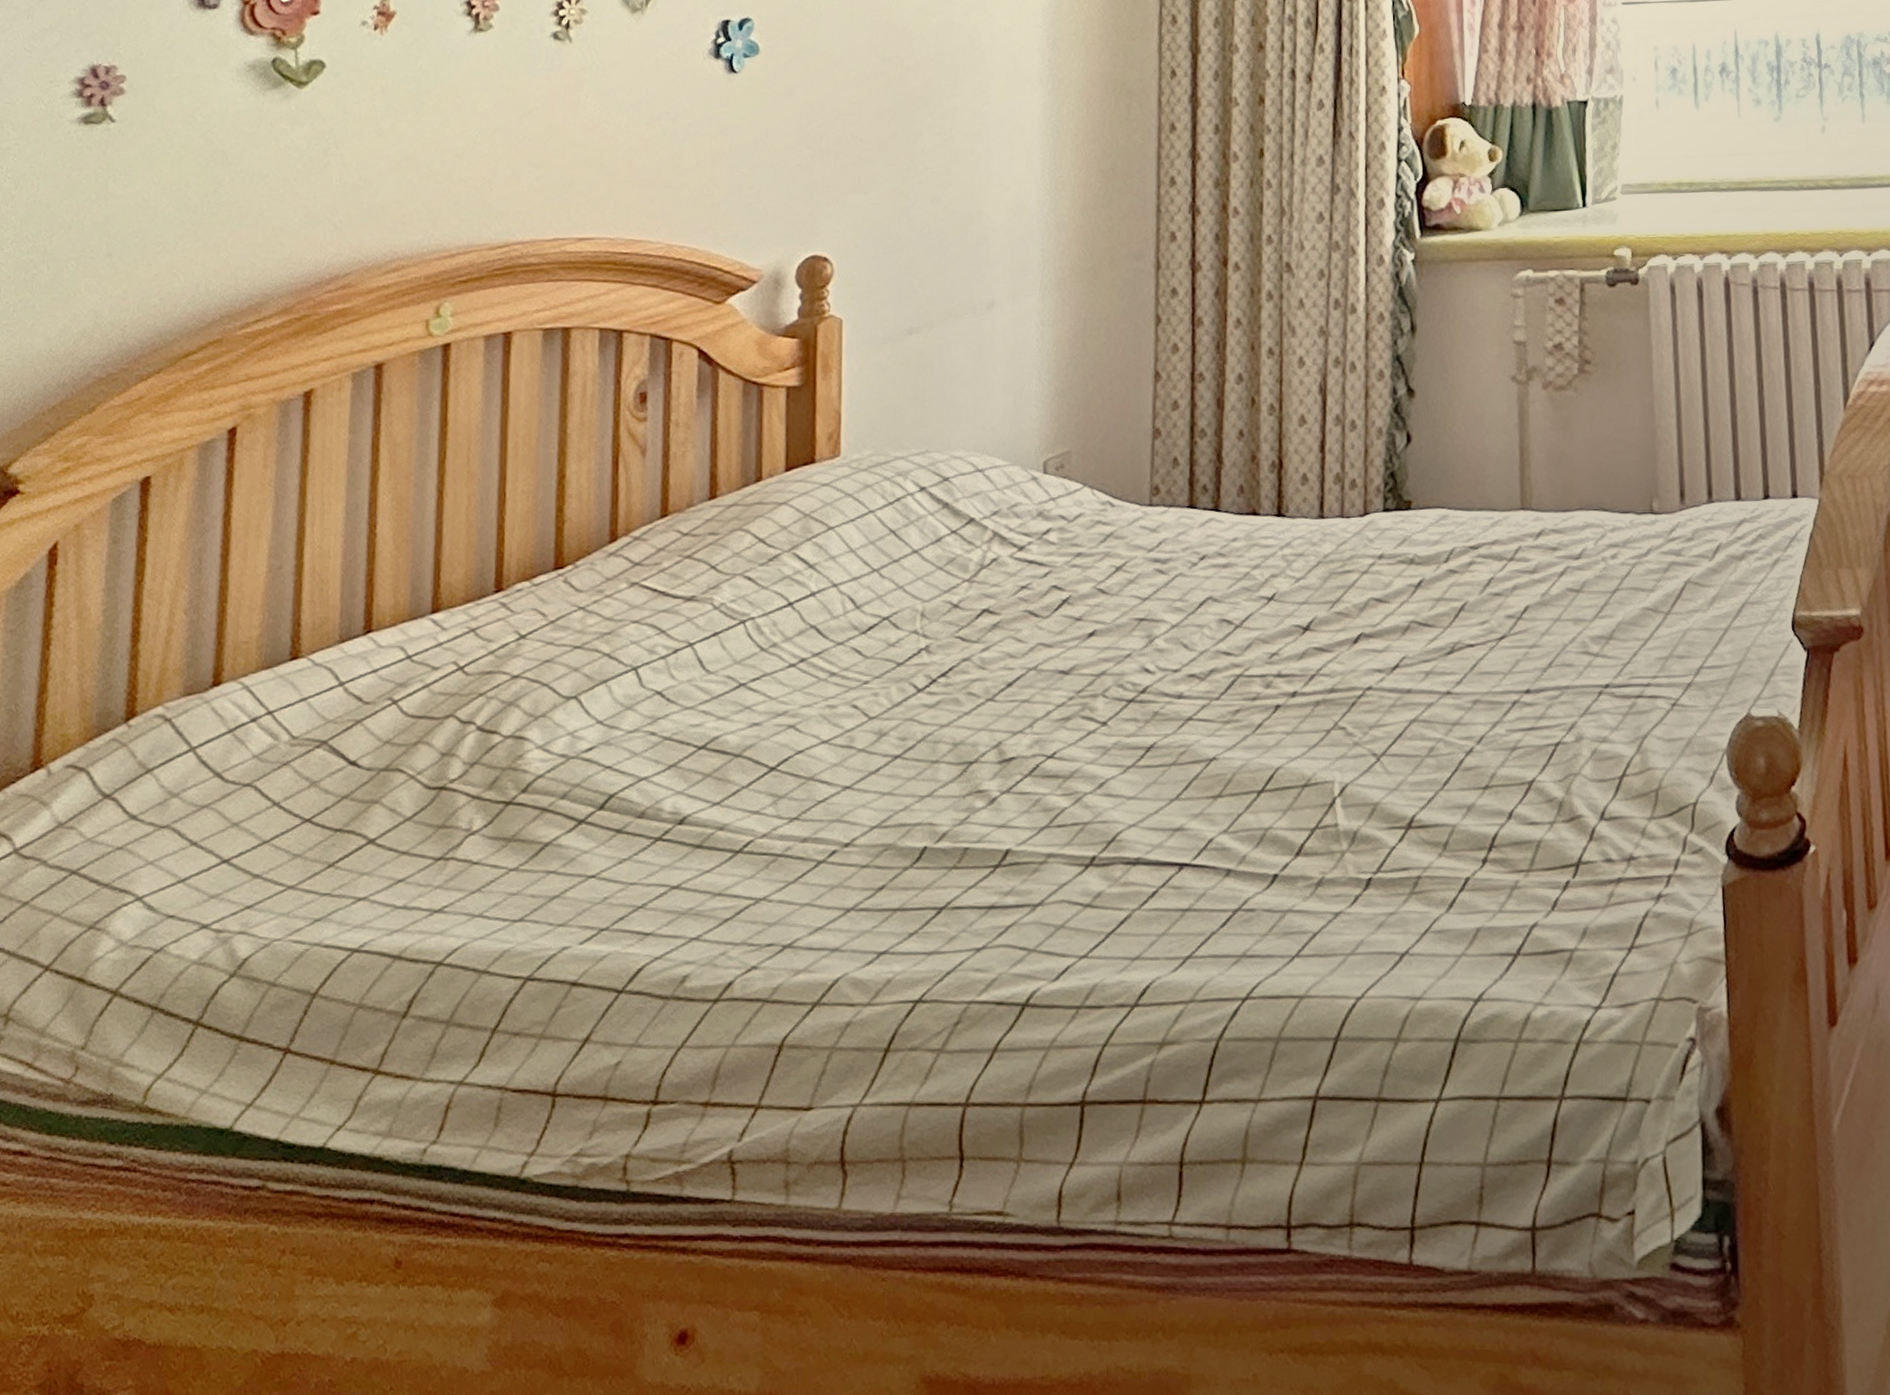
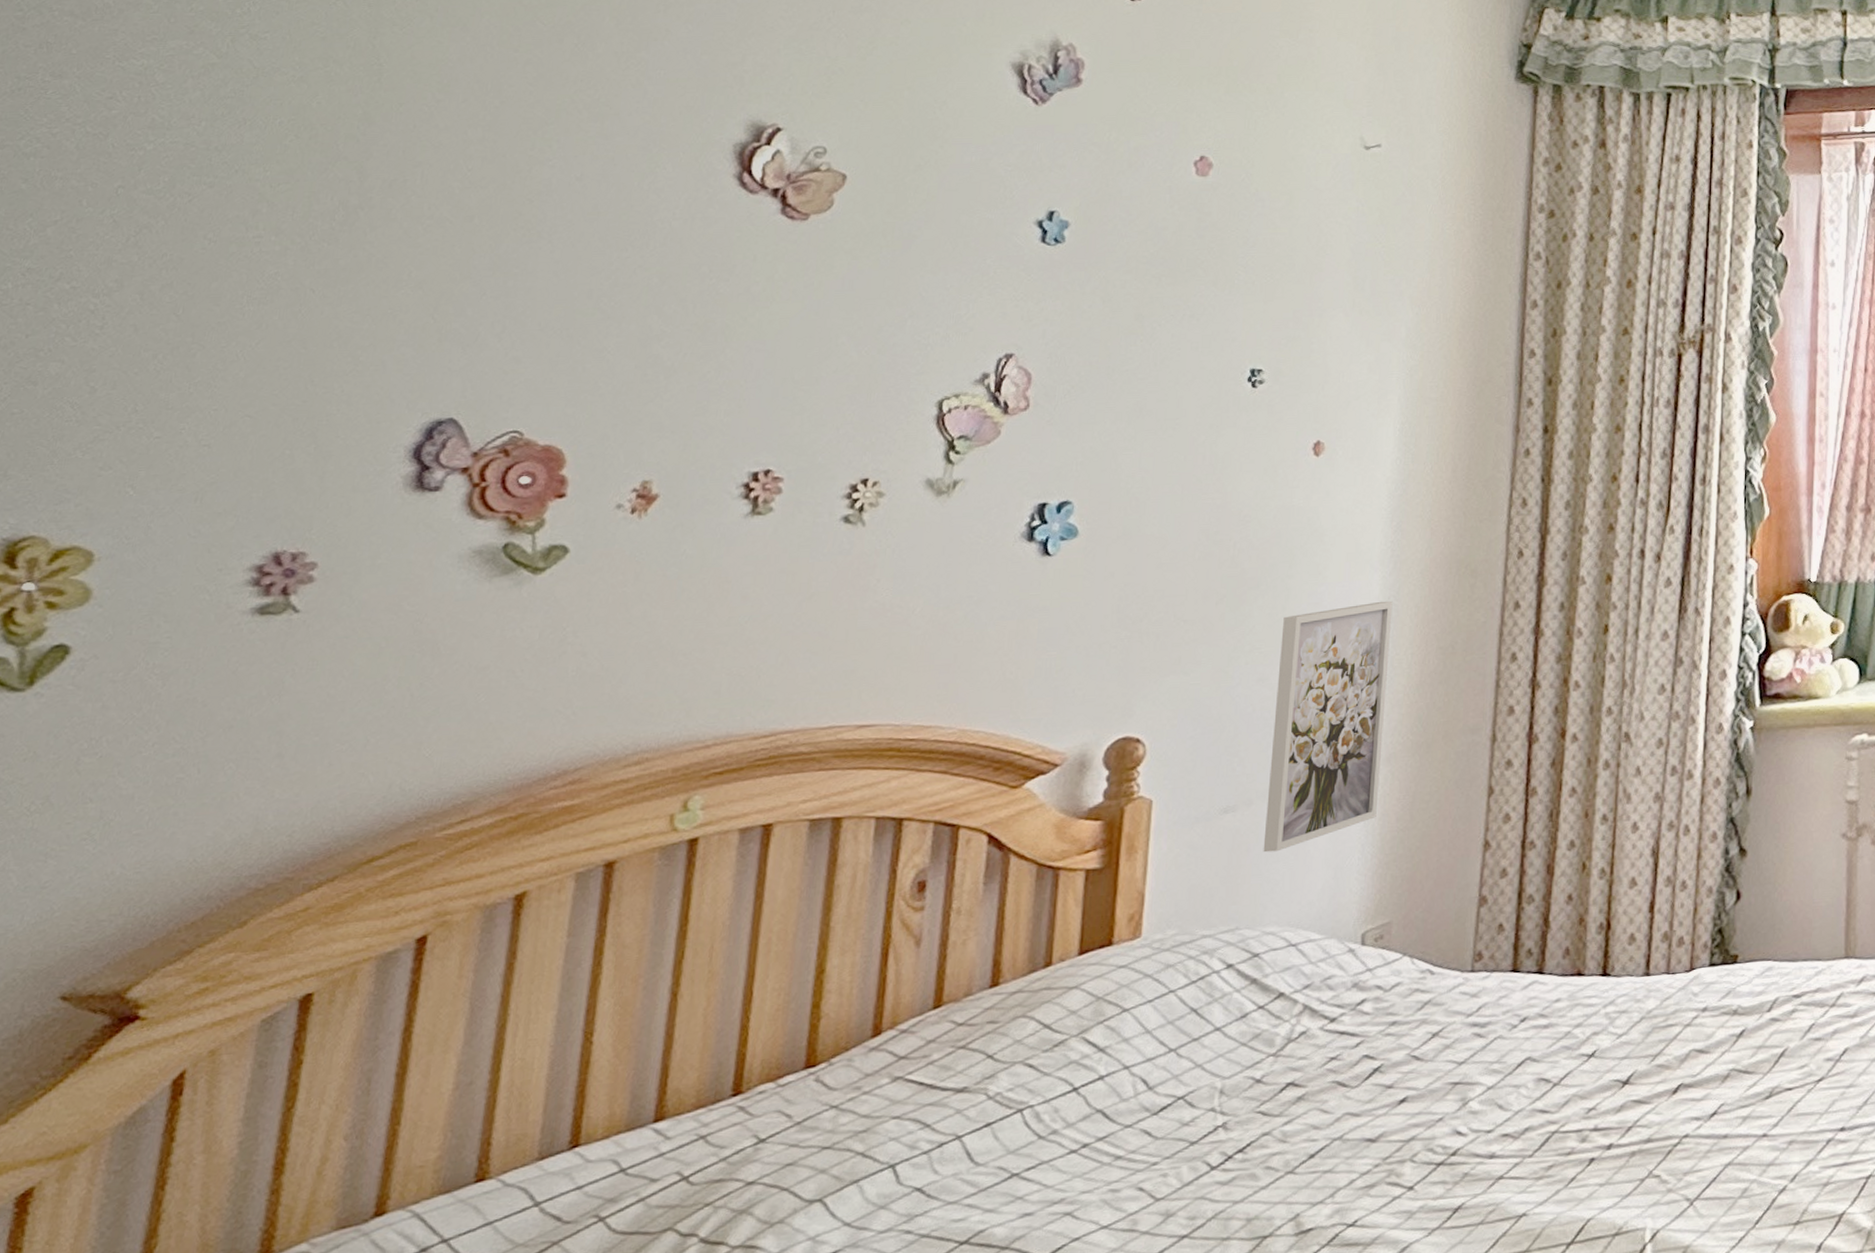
wall art: none [946,121,1054,376] -> present [1263,600,1393,853]

